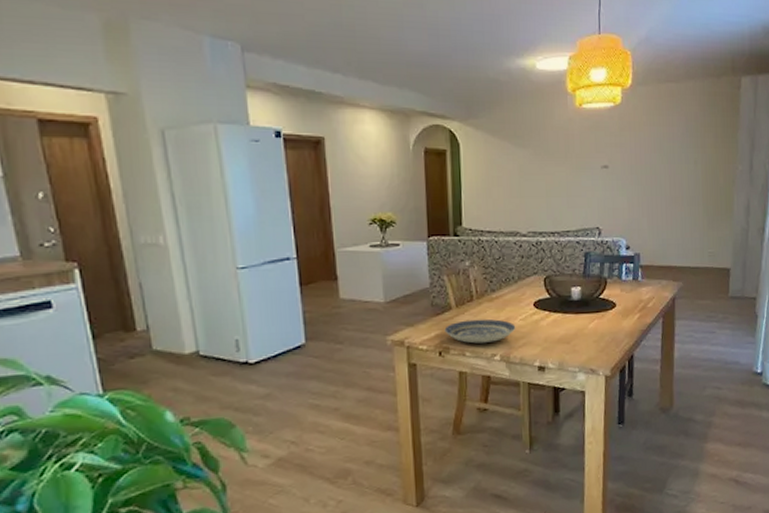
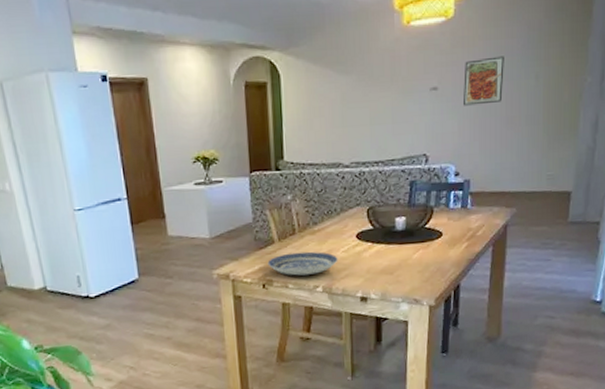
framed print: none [631,142,667,184] -> present [464,56,504,106]

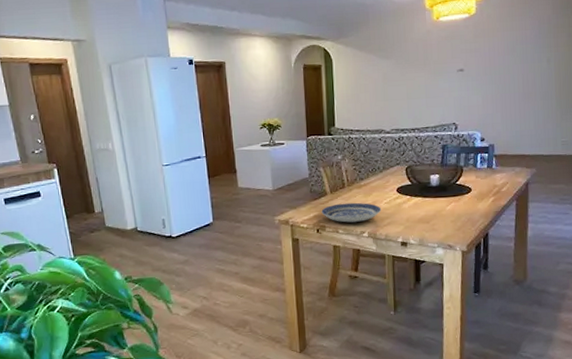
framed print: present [464,56,504,106] -> none [486,44,520,84]

